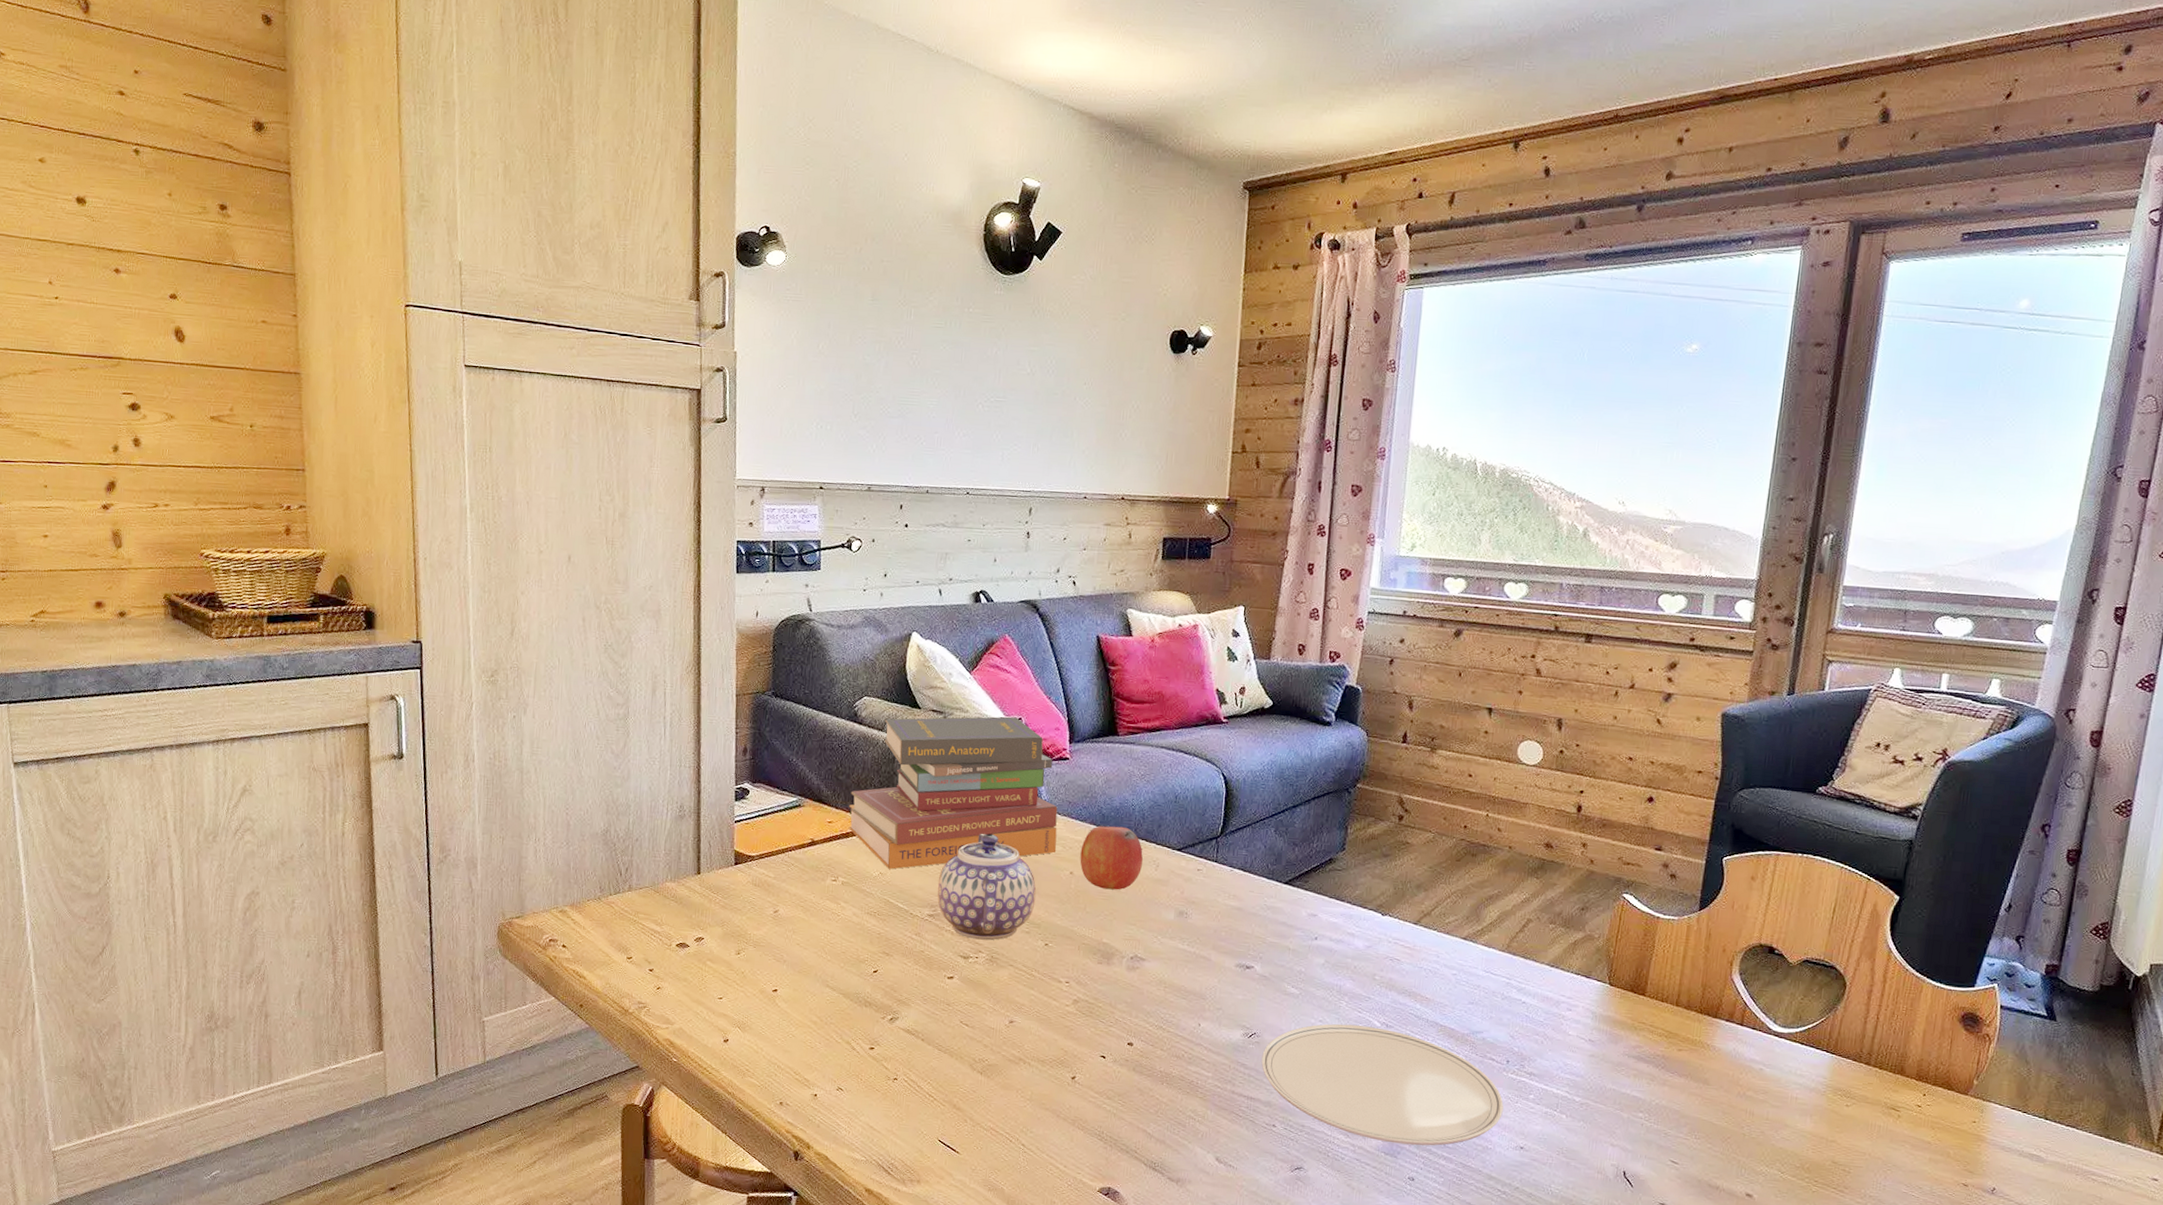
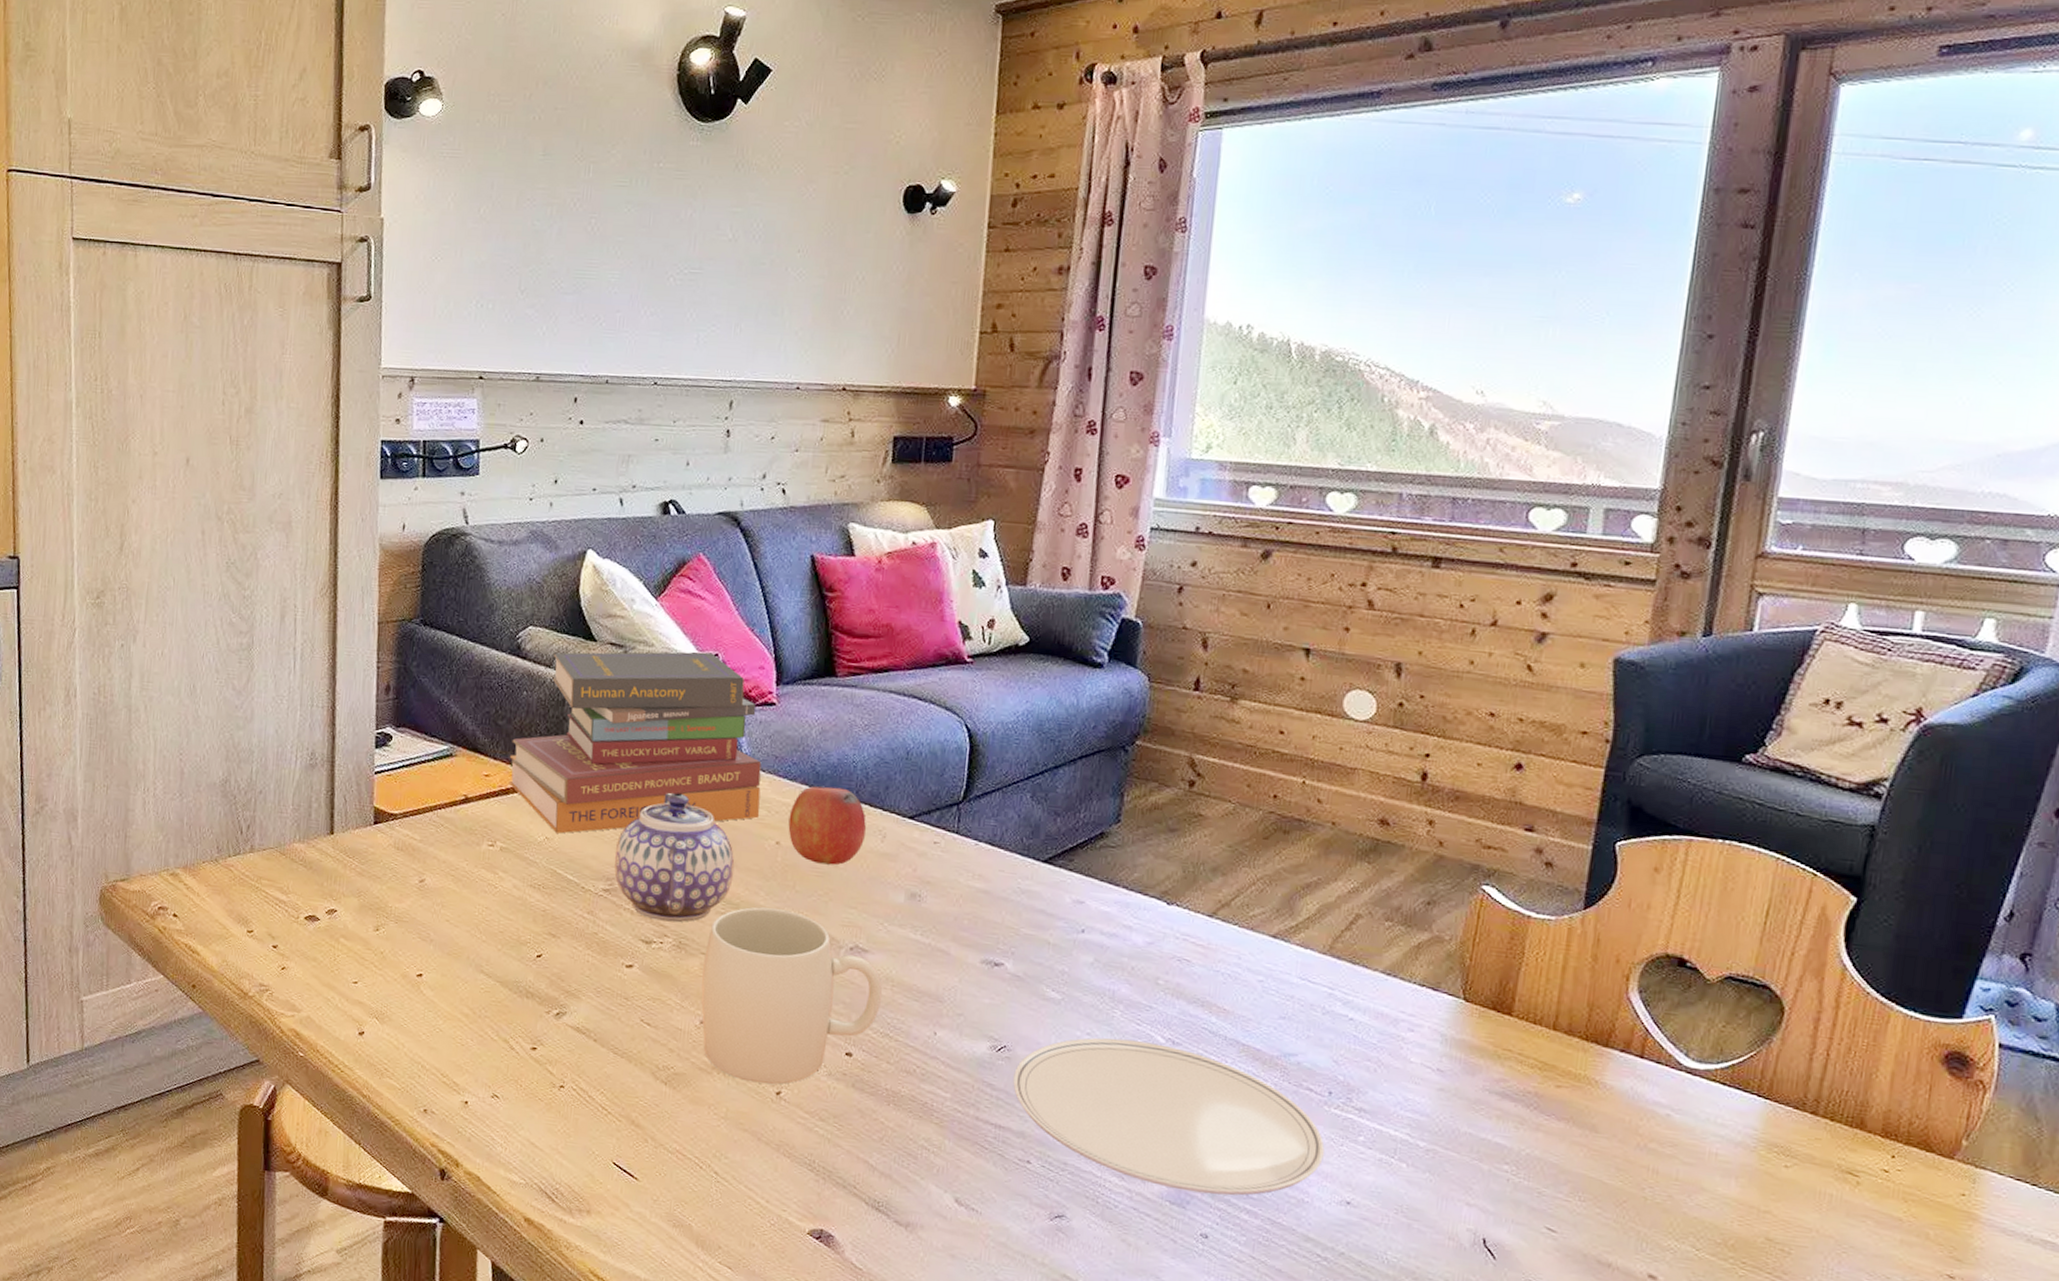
mug: none [1009,926,1157,1071] -> present [701,907,883,1085]

